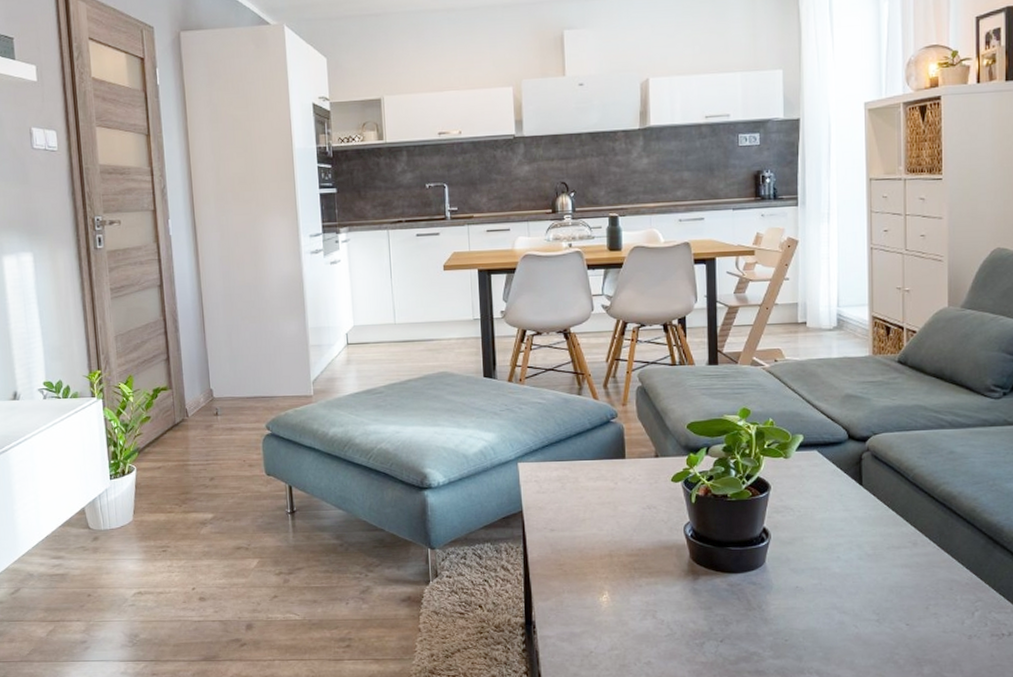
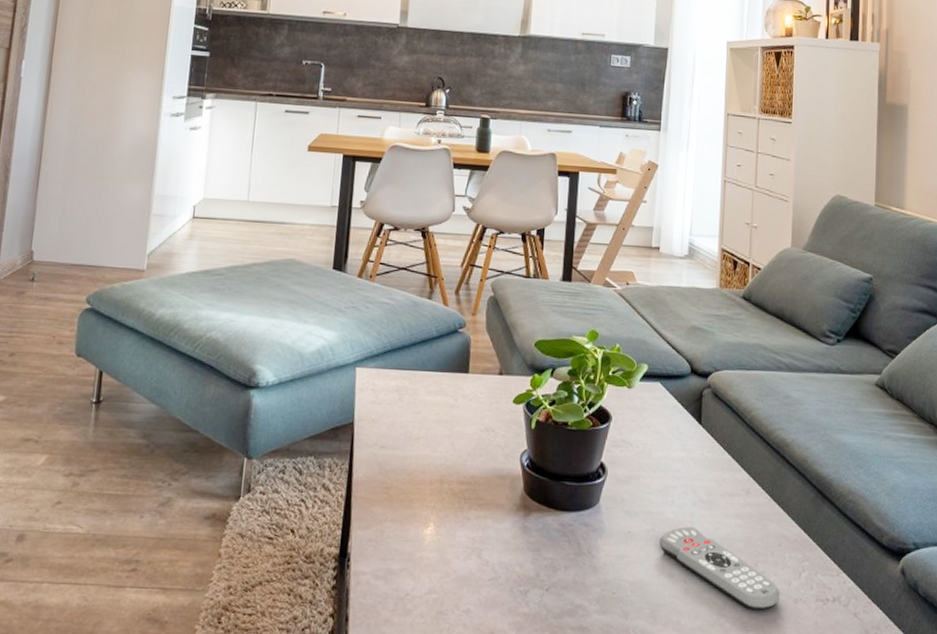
remote control: none [827,579,954,648] -> present [659,527,781,611]

